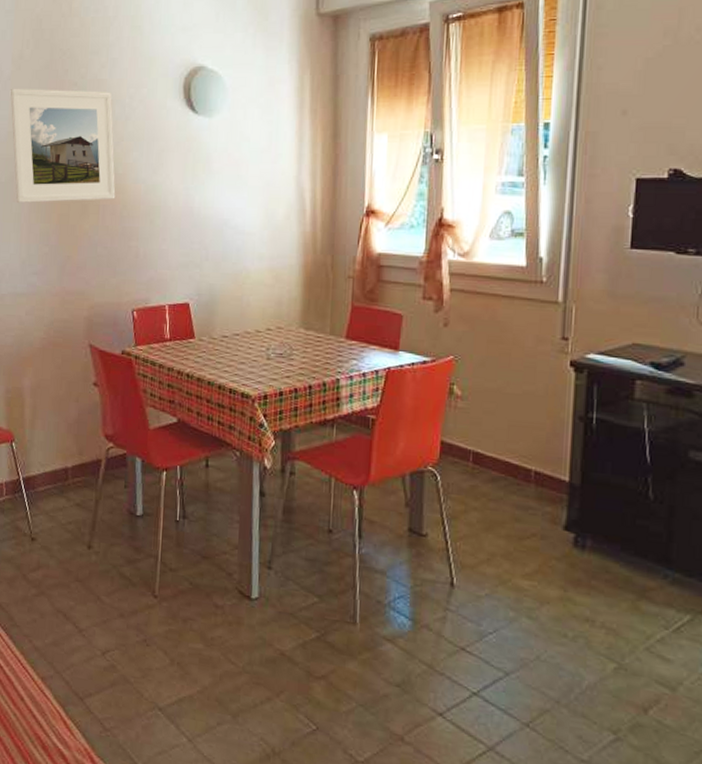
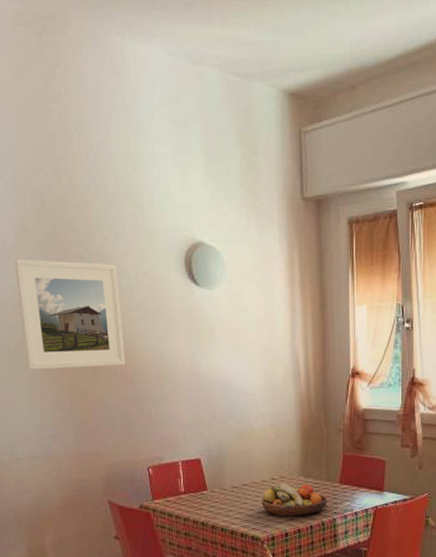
fruit bowl: none [254,335,331,374] -> present [262,483,328,517]

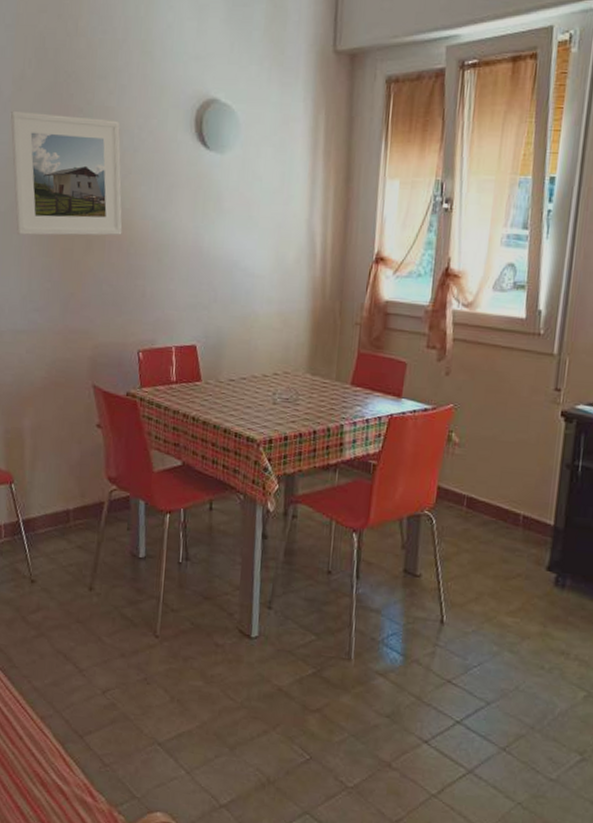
fruit bowl: present [262,483,328,517] -> none [260,380,336,419]

